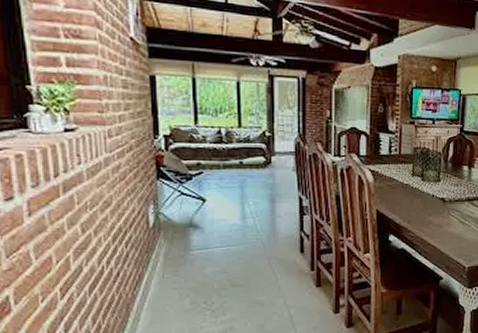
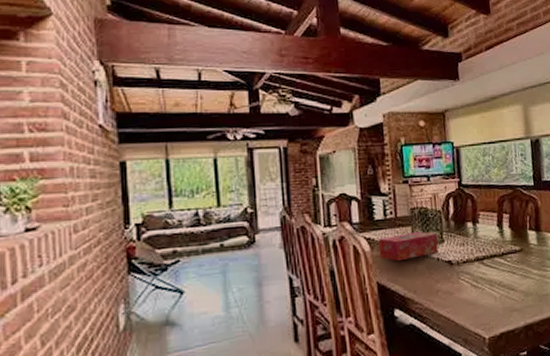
tissue box: none [381,170,435,194] -> present [378,231,439,262]

